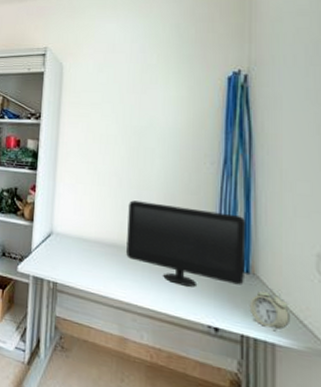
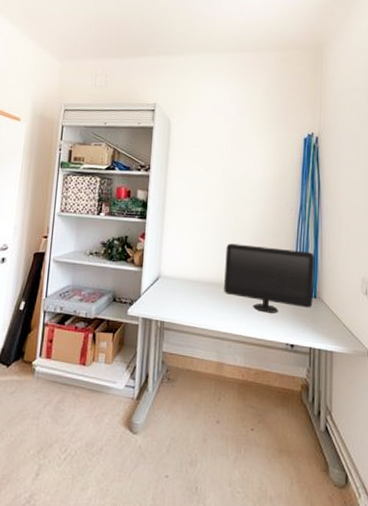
alarm clock: present [249,288,290,332] -> none [316,308,343,342]

